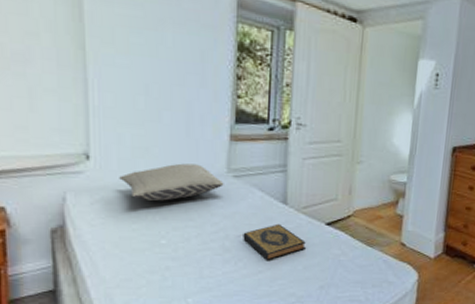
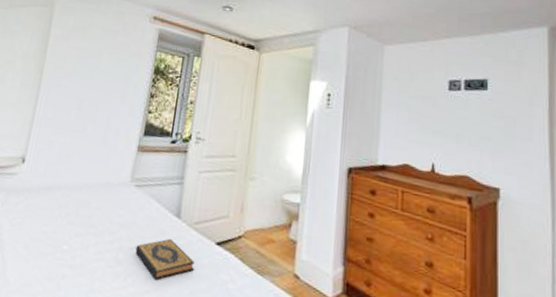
pillow: present [119,163,224,201] -> none [43,170,127,206]

